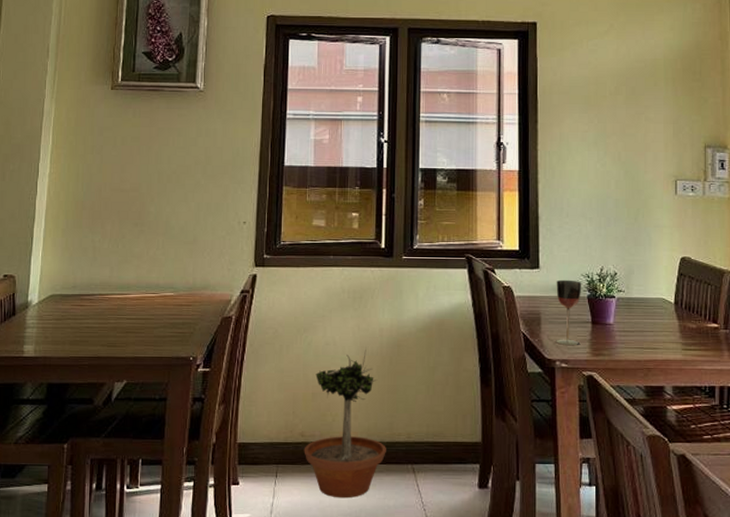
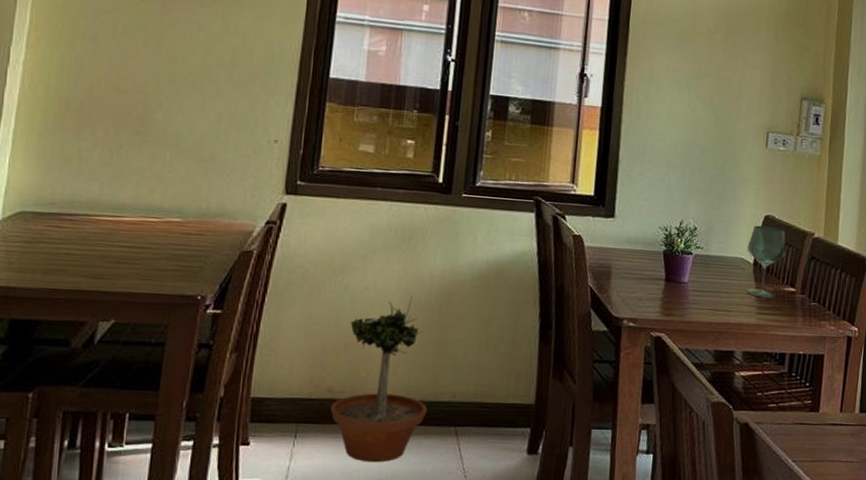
wineglass: present [556,279,582,346] -> none [625,231,659,304]
wine glass: none [667,267,706,335] -> present [746,225,787,299]

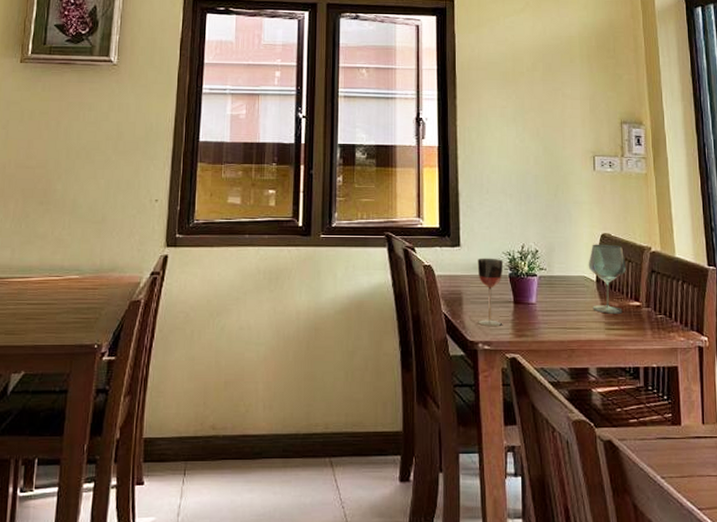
potted tree: present [330,294,427,463] -> none [214,331,303,497]
wineglass: none [625,231,659,304] -> present [477,258,504,327]

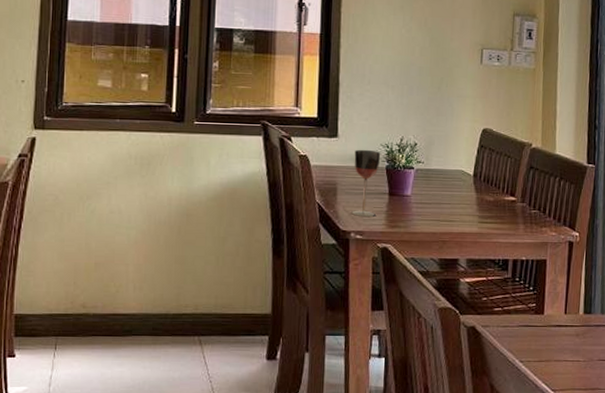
wine glass: present [588,244,627,314] -> none [466,138,506,208]

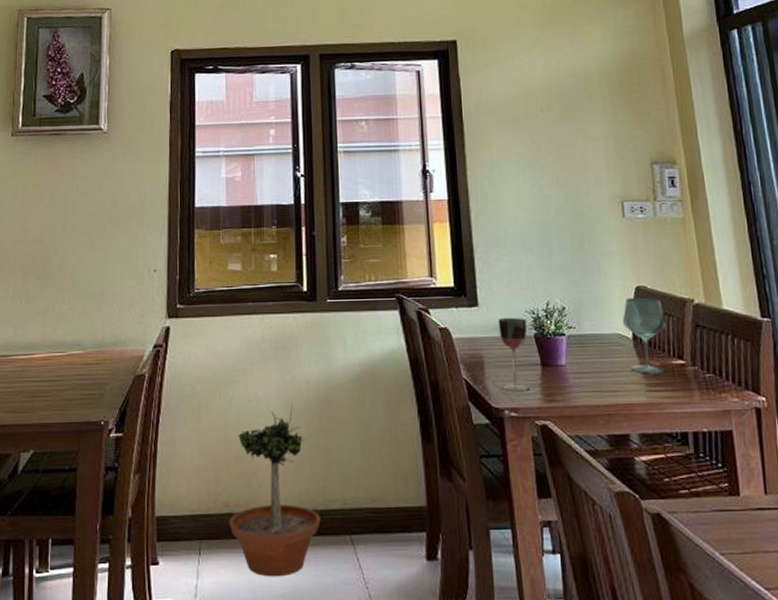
potted tree: none [85,216,172,371] -> present [229,403,321,577]
wine glass: none [466,138,506,208] -> present [622,297,667,374]

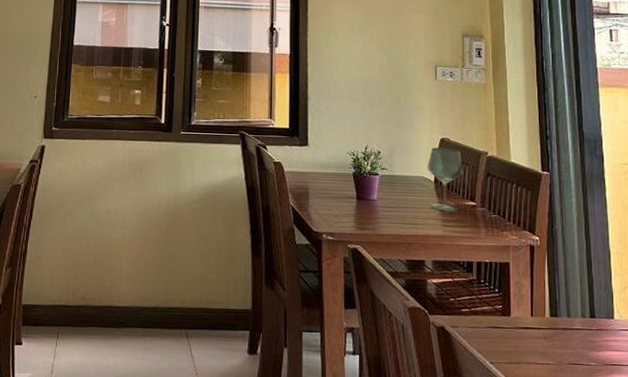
potted tree: present [229,403,321,577] -> none [84,216,162,361]
wineglass: present [498,317,529,392] -> none [323,157,348,220]

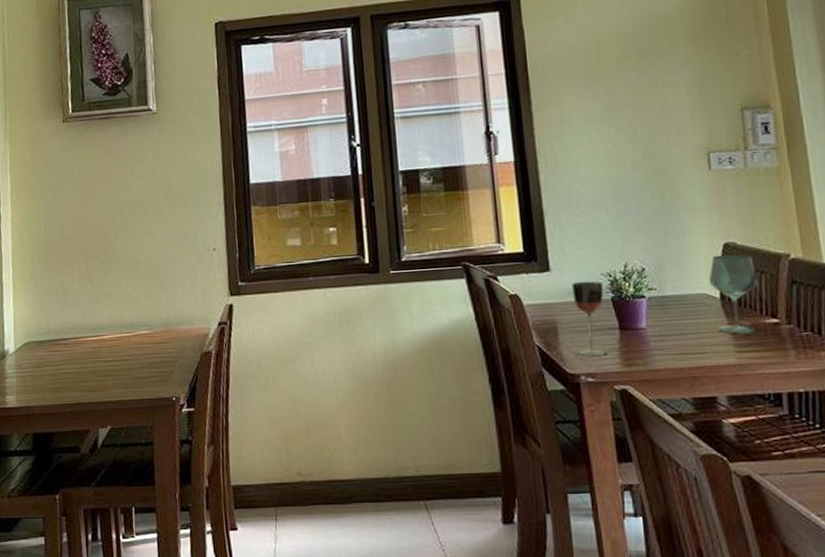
wineglass: none [323,157,348,220] -> present [571,281,607,357]

